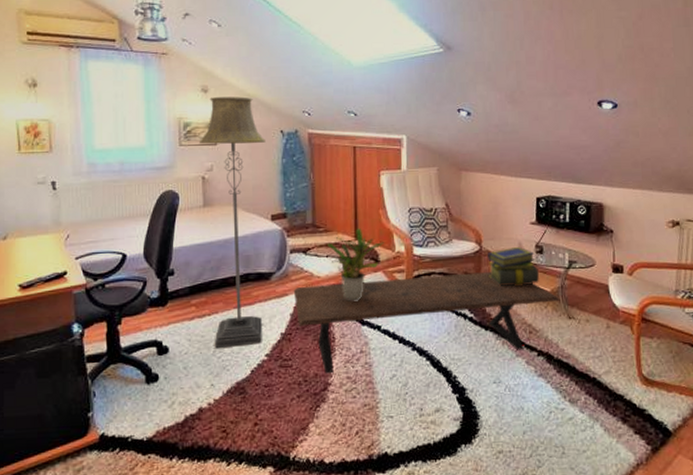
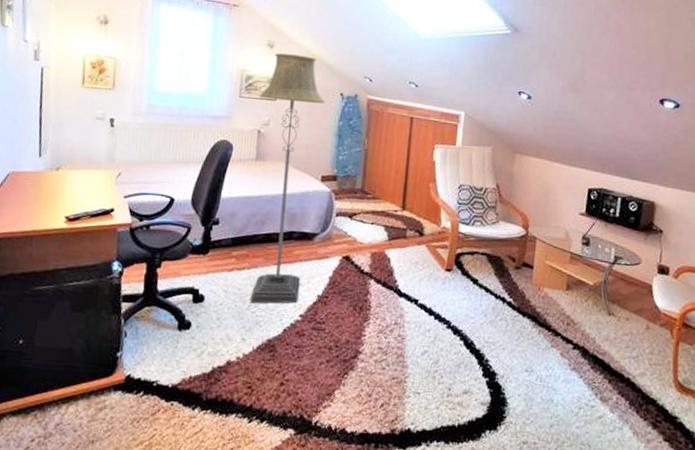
coffee table: present [293,272,560,374] -> none [334,251,602,342]
potted plant: present [327,228,385,302] -> none [374,199,432,272]
stack of books: present [488,246,540,286] -> none [532,235,584,275]

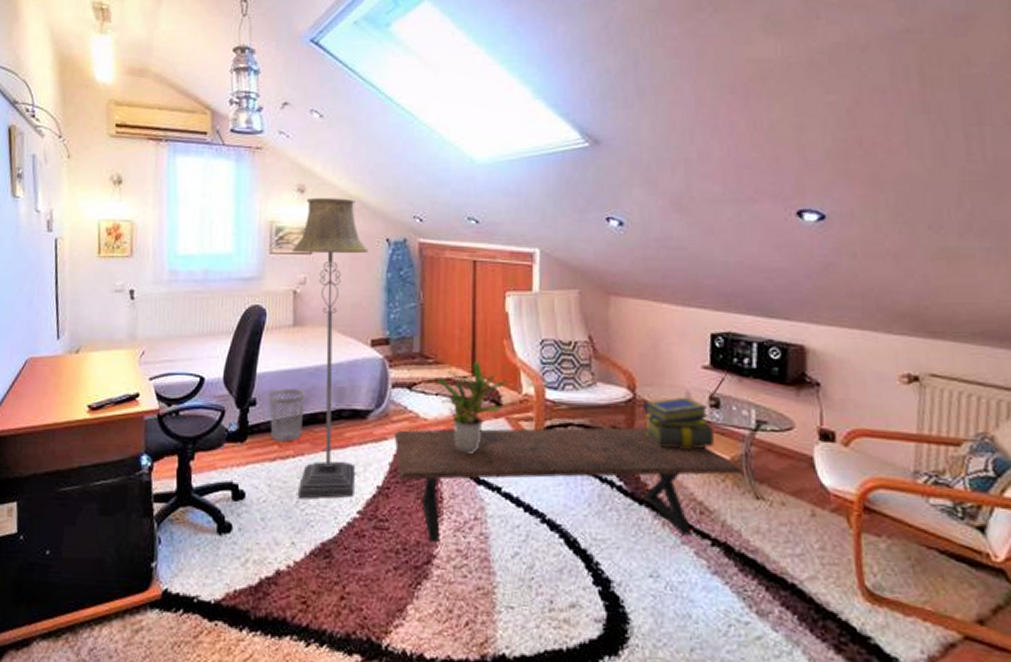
wastebasket: none [229,212,262,256] -> present [268,388,305,442]
coffee table: none [334,251,602,342] -> present [394,427,744,543]
potted plant: none [374,199,432,272] -> present [438,362,509,454]
stack of books: none [532,235,584,275] -> present [644,396,716,449]

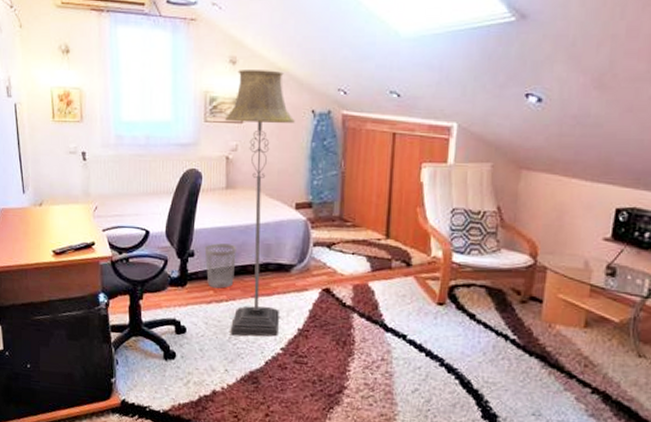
coffee table: present [394,427,744,543] -> none [313,283,631,384]
potted plant: present [438,362,509,454] -> none [354,226,420,306]
stack of books: present [644,396,716,449] -> none [541,265,607,311]

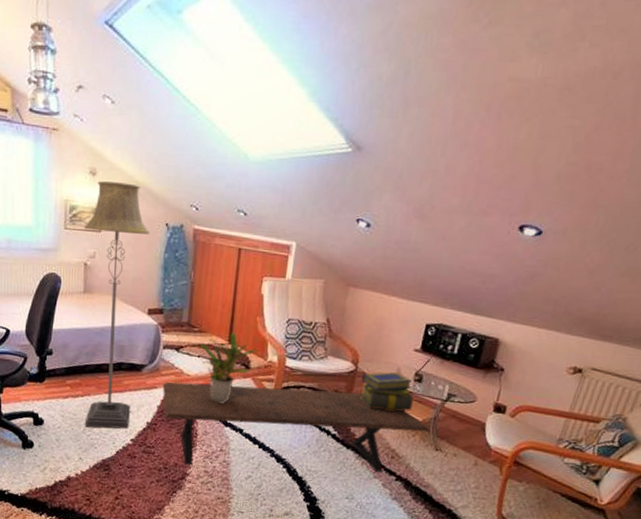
wastebasket: present [204,243,236,289] -> none [62,343,92,385]
coffee table: none [313,283,631,384] -> present [162,382,431,473]
potted plant: none [354,226,420,306] -> present [200,333,258,403]
stack of books: none [541,265,607,311] -> present [359,371,414,411]

